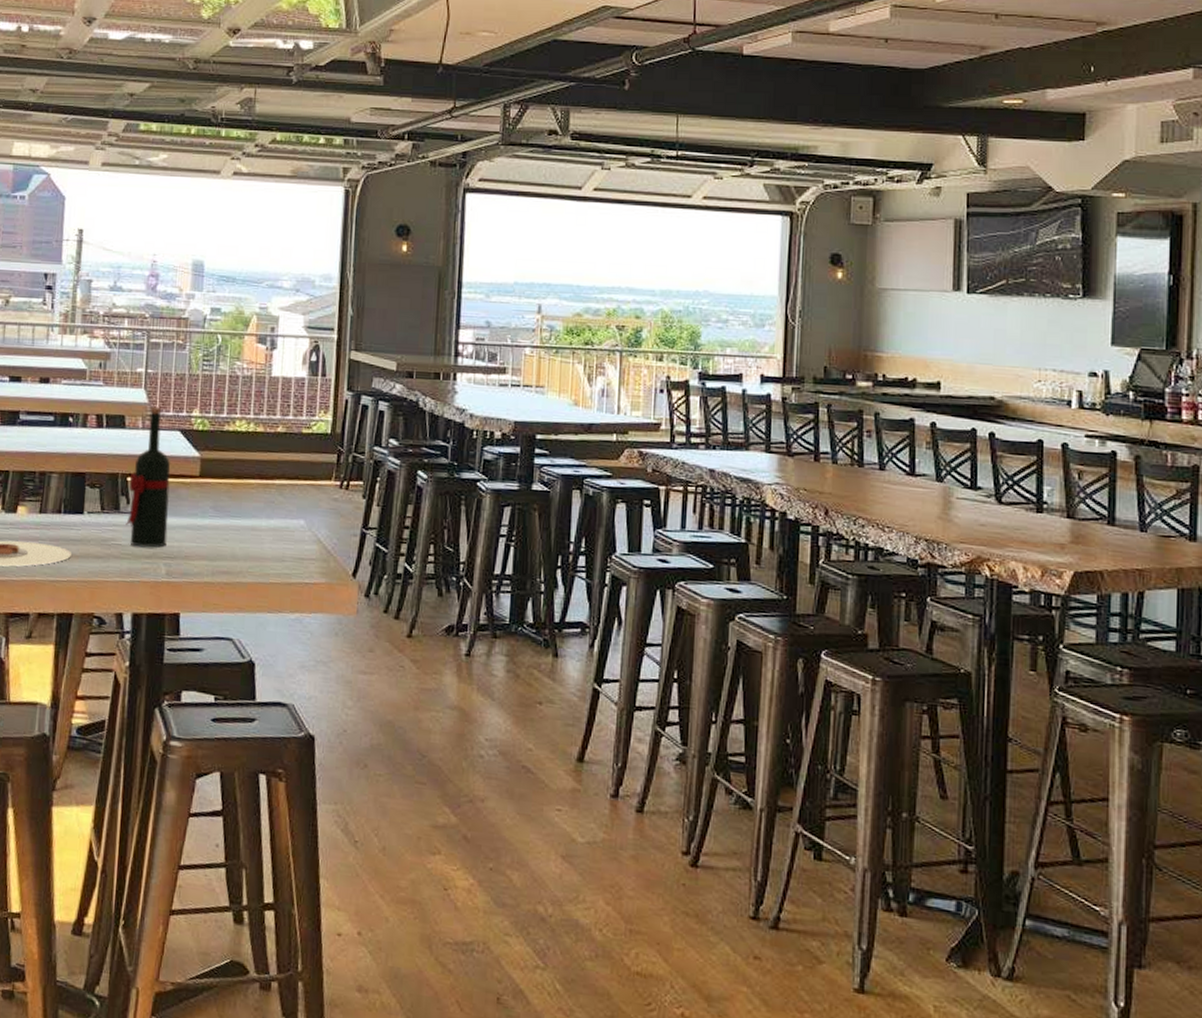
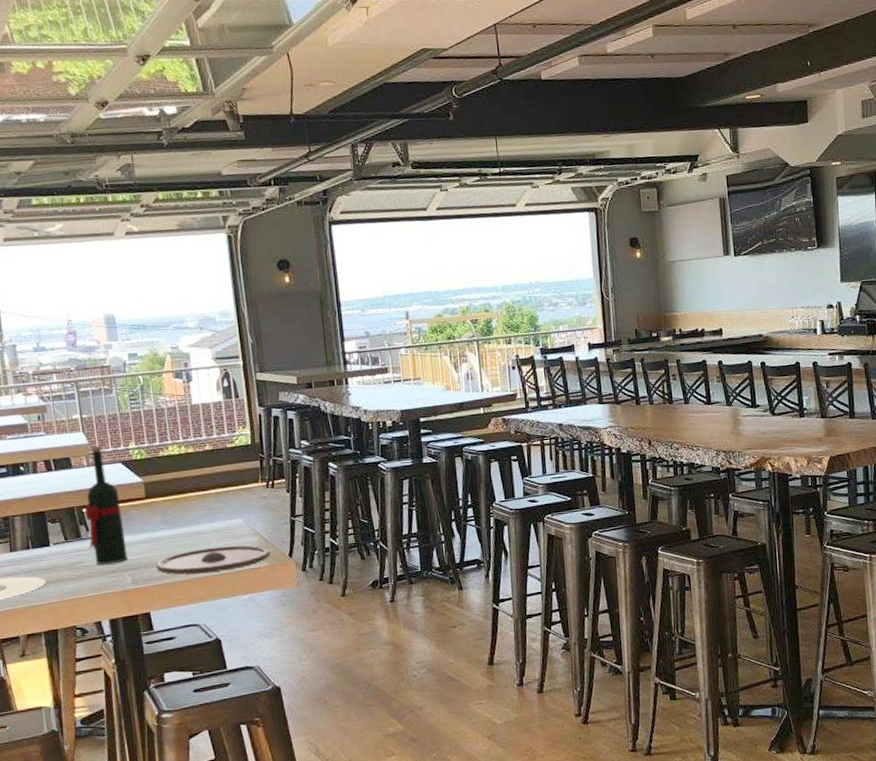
plate: none [196,548,331,580] -> present [156,545,271,574]

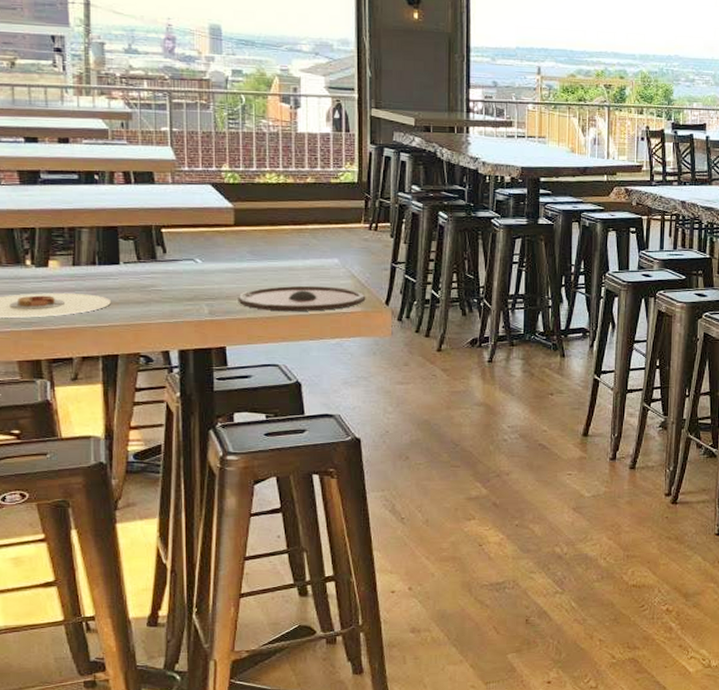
wine bottle: present [84,445,128,565] -> none [163,162,207,291]

